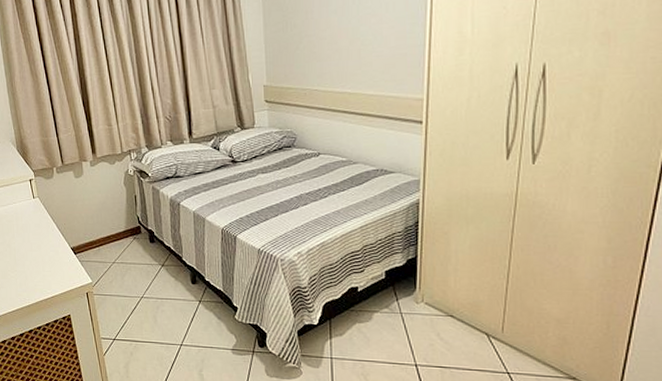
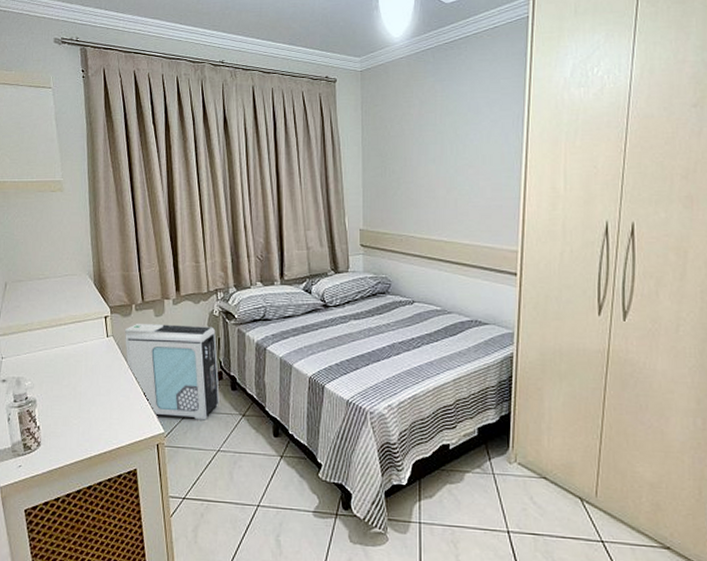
air purifier: none [48,184,140,271] -> present [124,323,220,421]

